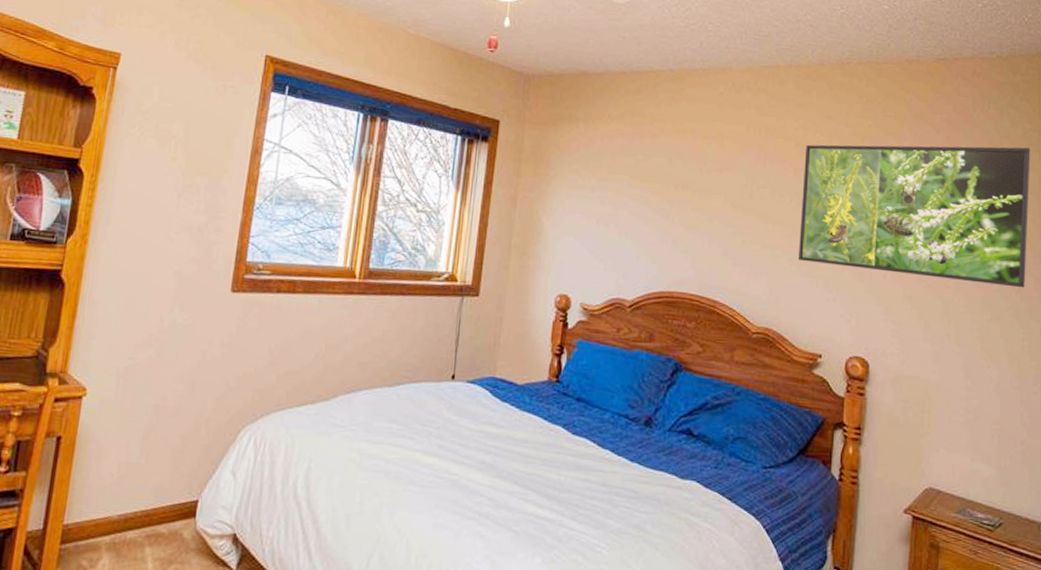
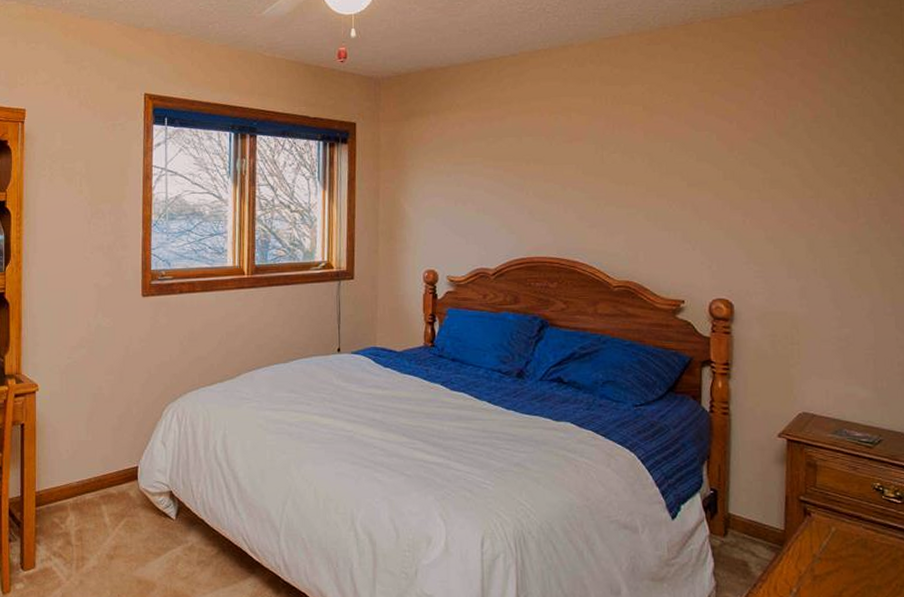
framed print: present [797,144,1031,288] -> none [653,80,896,218]

